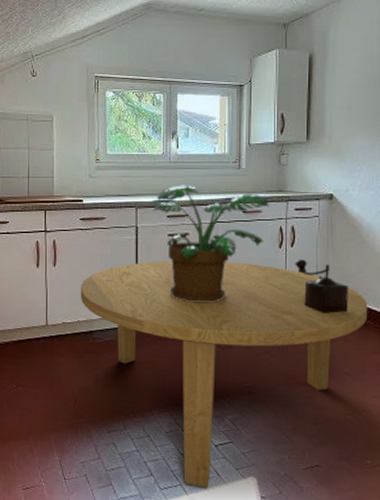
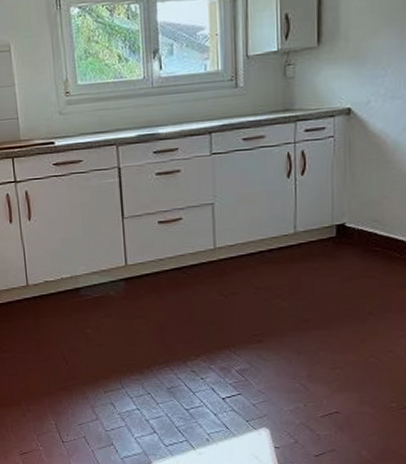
dining table: present [80,261,368,489] -> none [60,198,394,443]
potted plant: present [153,185,269,303] -> none [137,113,274,249]
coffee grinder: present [295,259,348,313] -> none [306,189,370,248]

